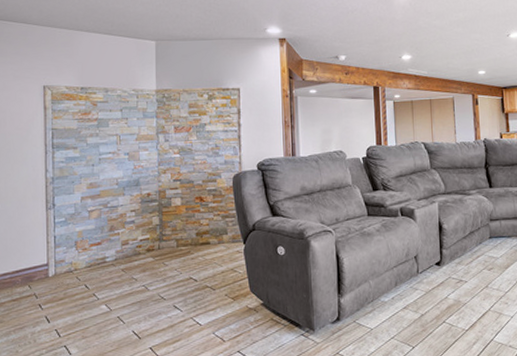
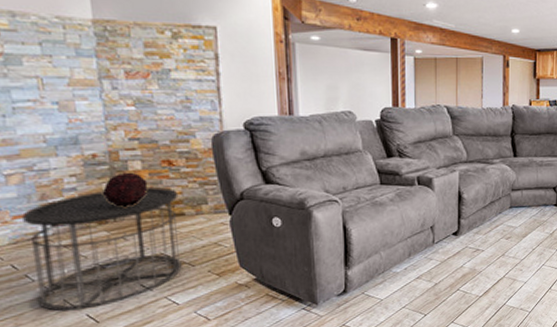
side table: none [97,219,206,327] -> present [22,186,182,312]
decorative orb: none [153,207,184,237] -> present [103,172,148,207]

